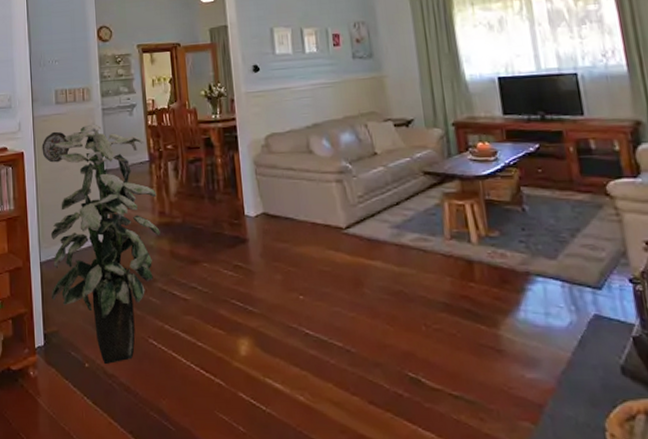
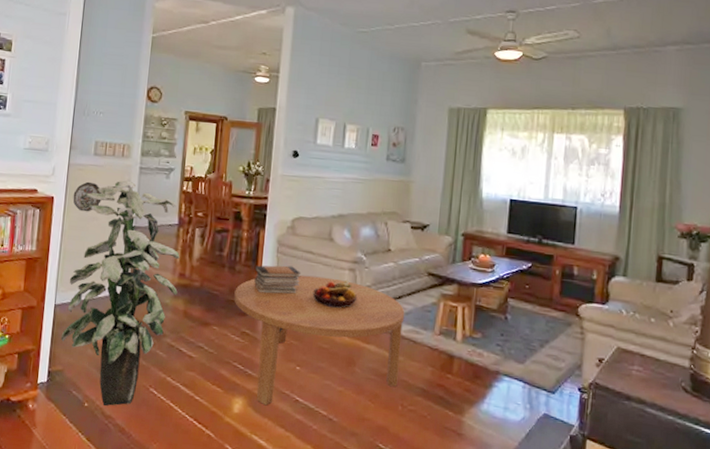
coffee table: none [219,193,416,344] -> present [234,274,405,406]
book stack: none [235,186,286,220] -> present [254,265,300,294]
fruit bowl: none [301,192,351,226] -> present [312,279,358,309]

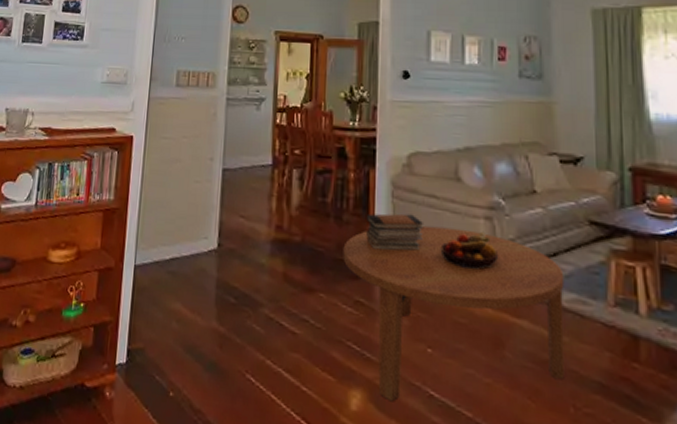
indoor plant: present [60,180,180,406] -> none [141,114,276,397]
decorative plate: present [73,181,102,212] -> none [153,117,186,153]

